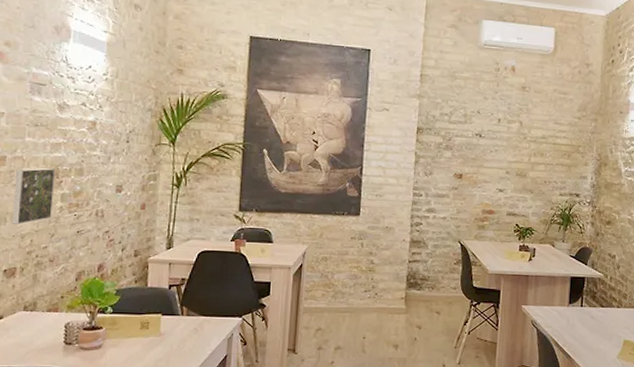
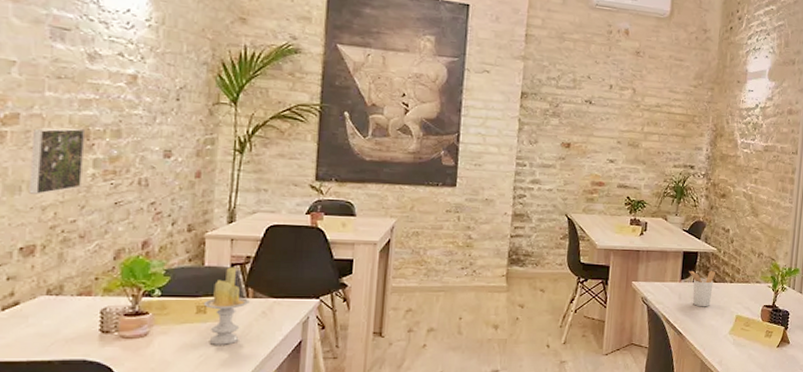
candle: none [146,288,184,358] -> present [203,267,250,345]
utensil holder: none [576,295,602,331] -> present [689,270,715,307]

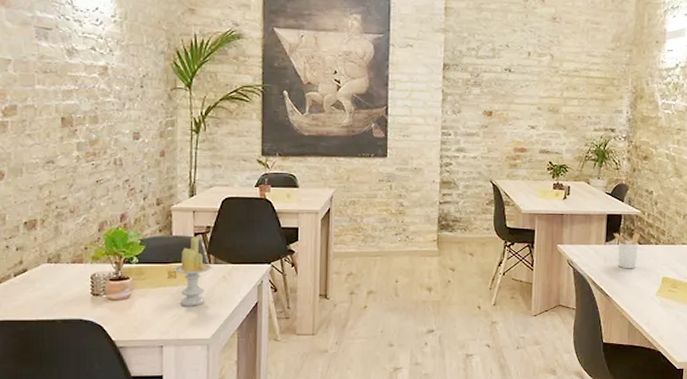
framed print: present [28,128,86,194] -> none [27,116,70,175]

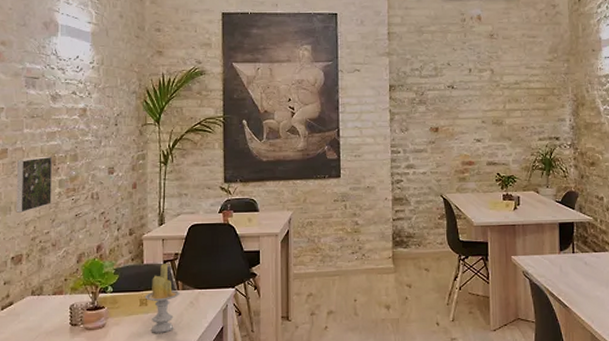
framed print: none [27,116,70,175] -> present [16,156,53,213]
utensil holder: present [613,233,640,269] -> none [567,240,594,278]

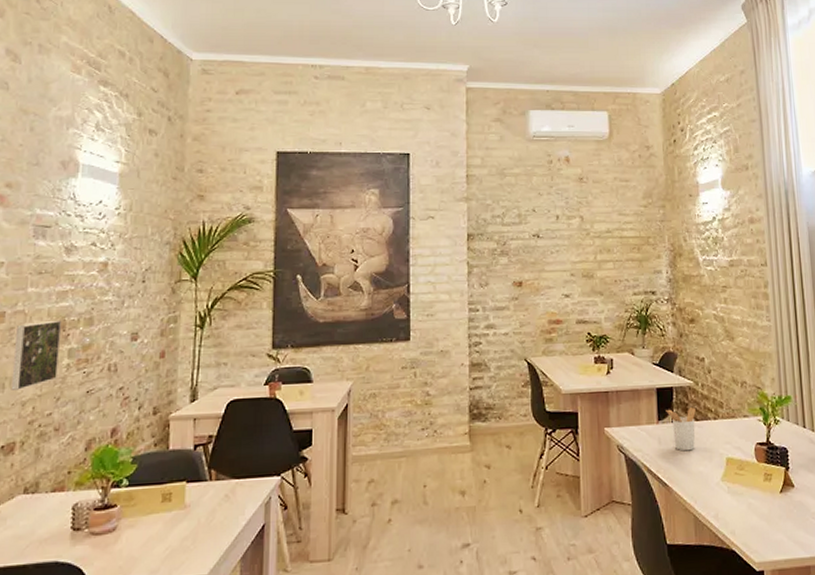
candle: present [144,264,180,333] -> none [168,448,213,536]
utensil holder: none [567,240,594,278] -> present [666,407,696,451]

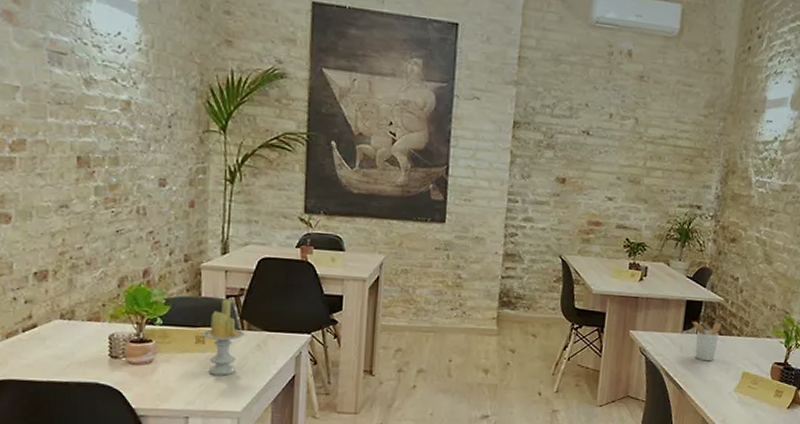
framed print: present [11,320,62,390] -> none [38,154,86,221]
candle: none [168,448,213,536] -> present [201,299,245,376]

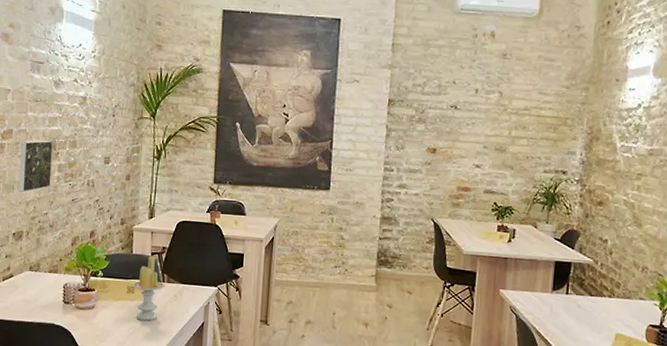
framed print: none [38,154,86,221] -> present [18,140,54,192]
utensil holder: present [692,321,721,362] -> none [561,281,592,322]

